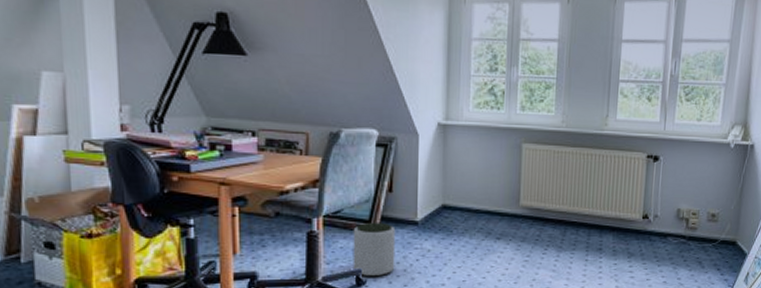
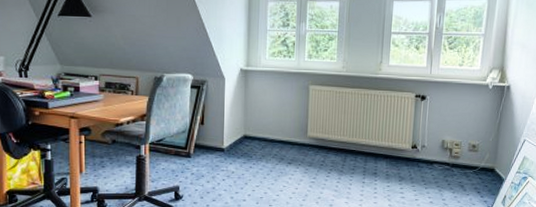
plant pot: present [353,222,396,277] -> none [172,148,206,193]

